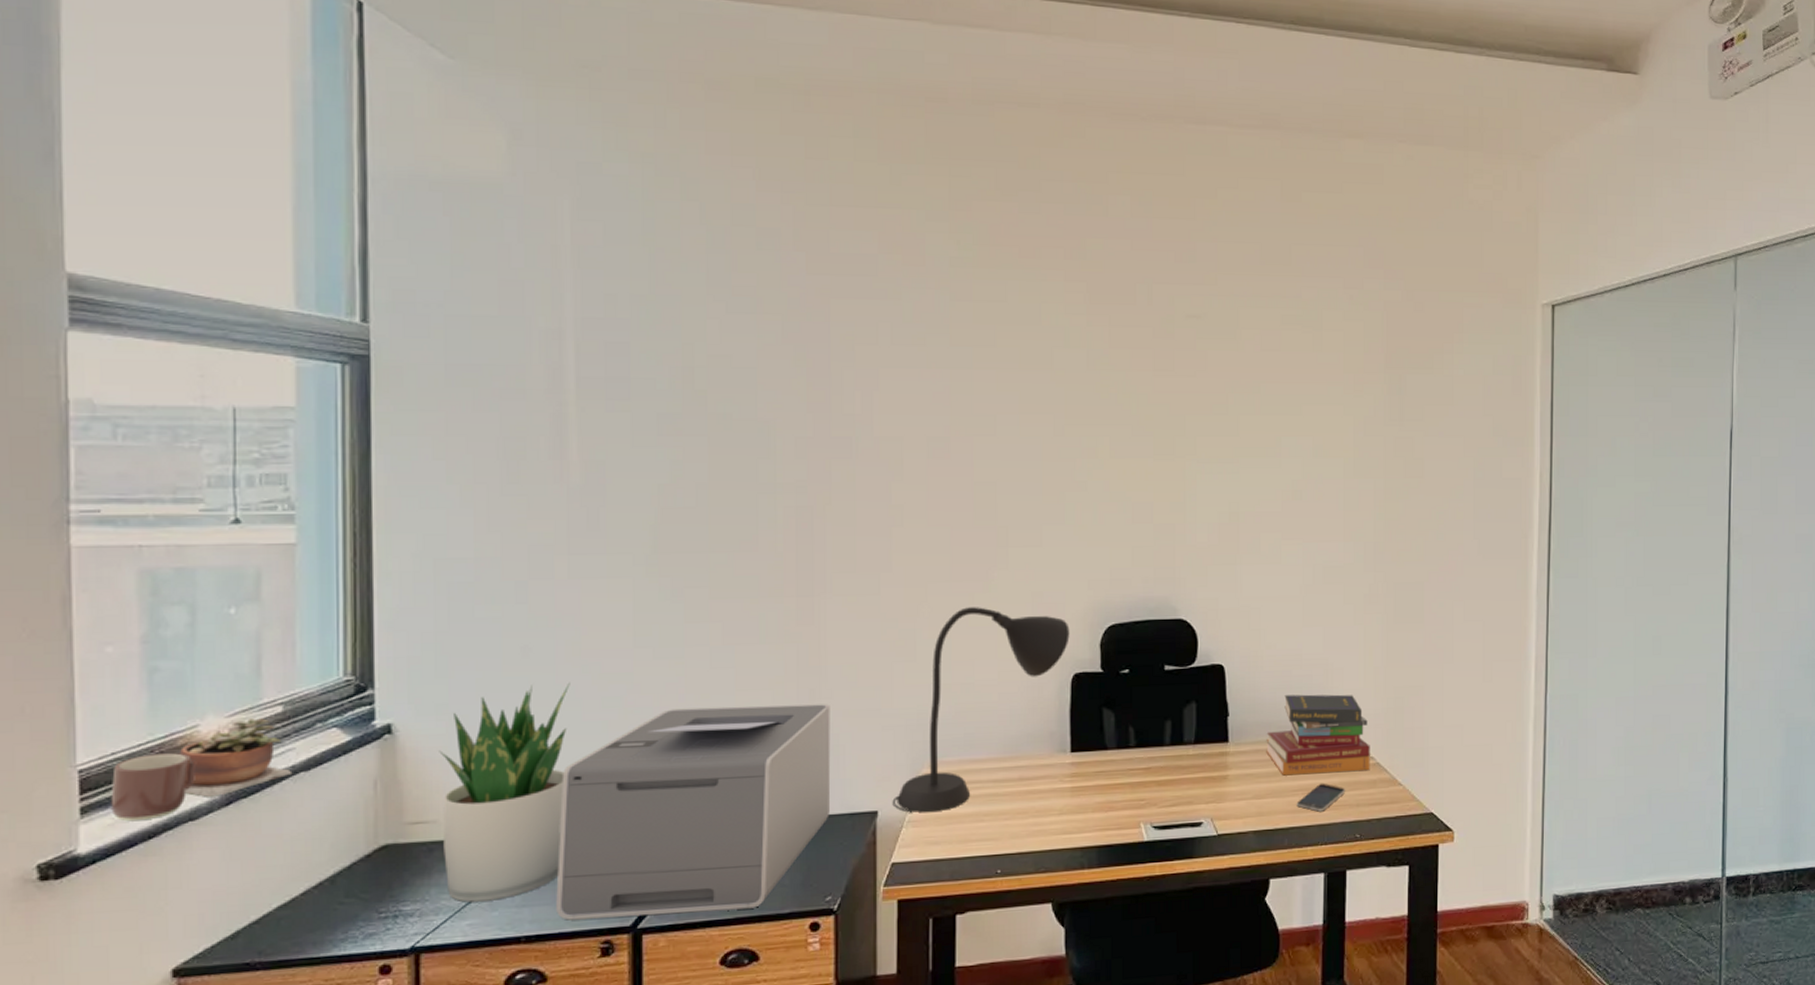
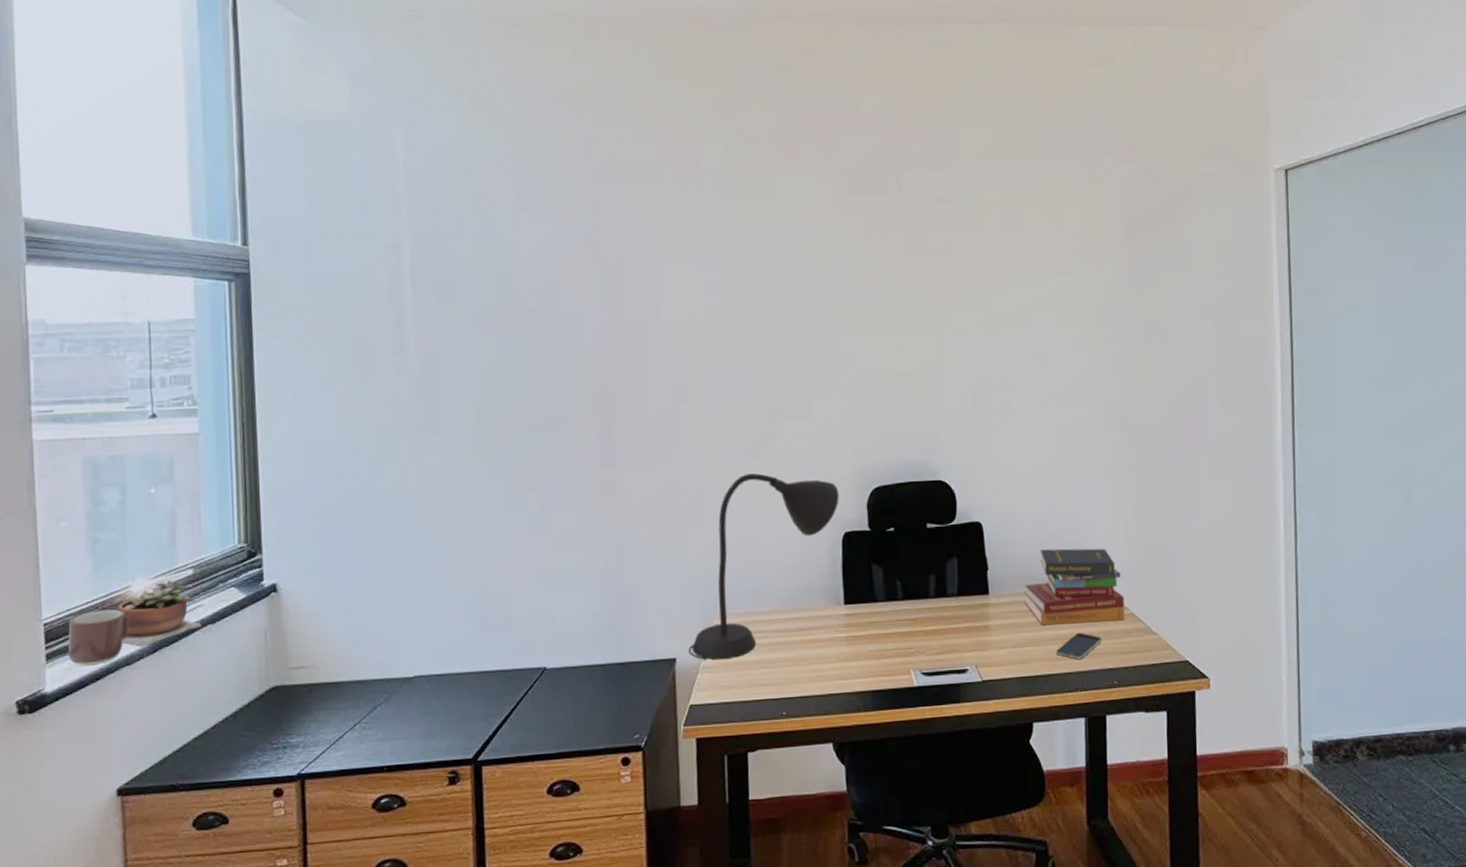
planter: present [439,682,570,902] -> none [314,546,416,736]
printer: present [556,704,831,921] -> none [411,562,635,753]

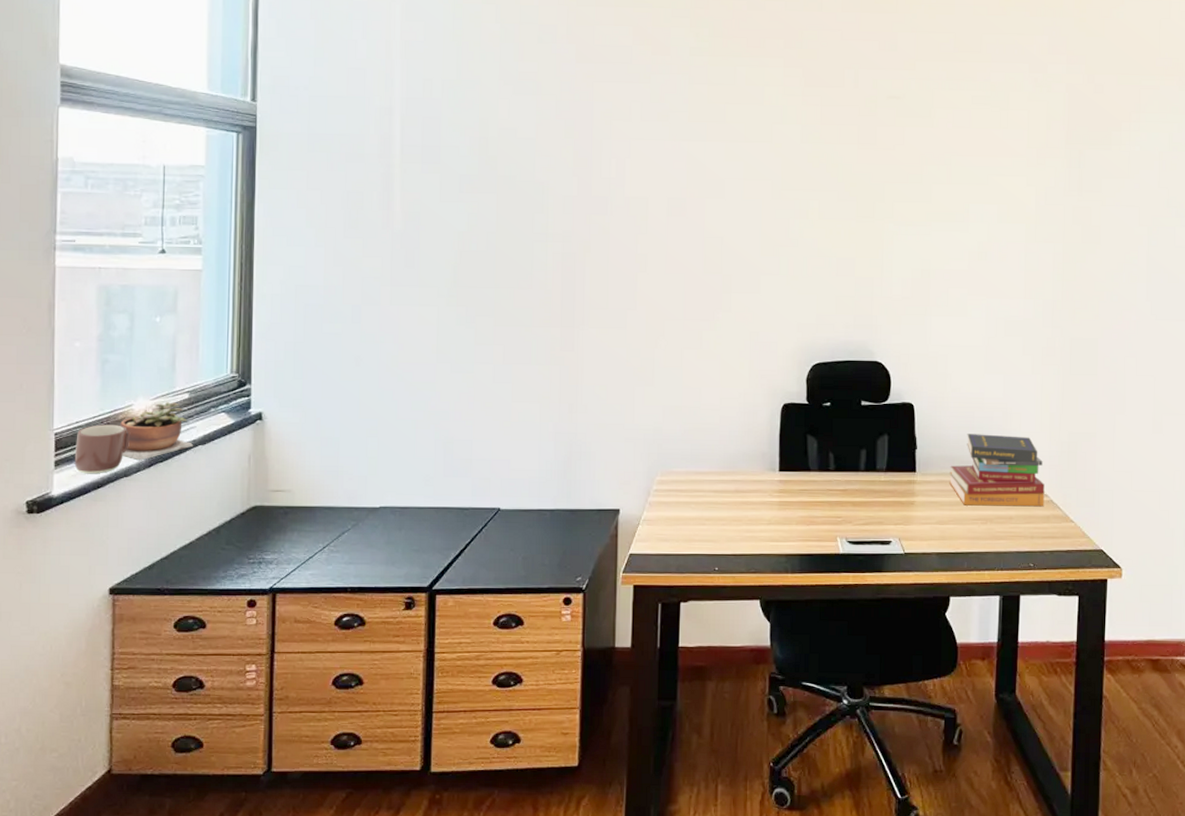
desk lamp: present [688,473,839,660] -> none [631,342,781,513]
smartphone: present [1055,632,1103,660] -> none [975,514,1022,540]

